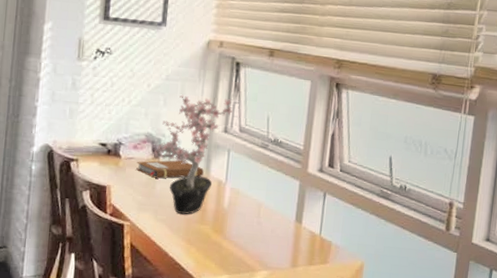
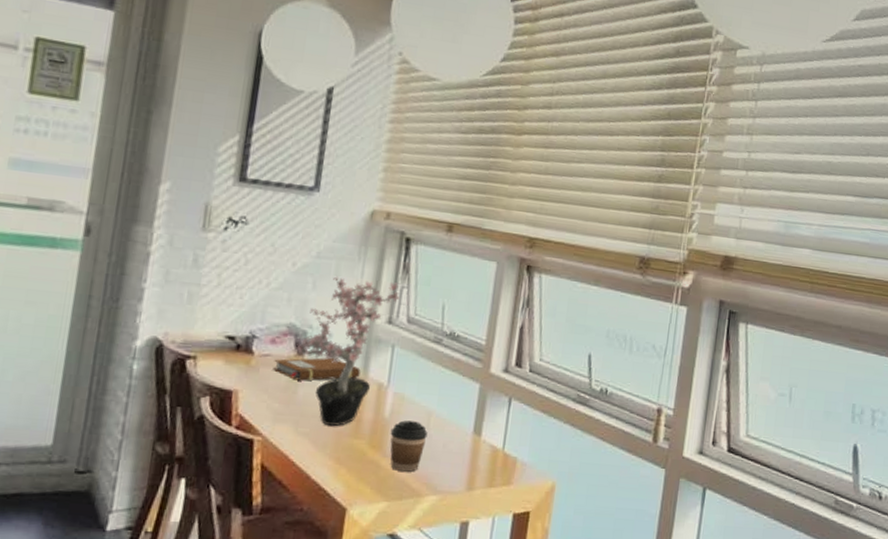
coffee cup: none [229,210,259,252] -> present [390,420,428,472]

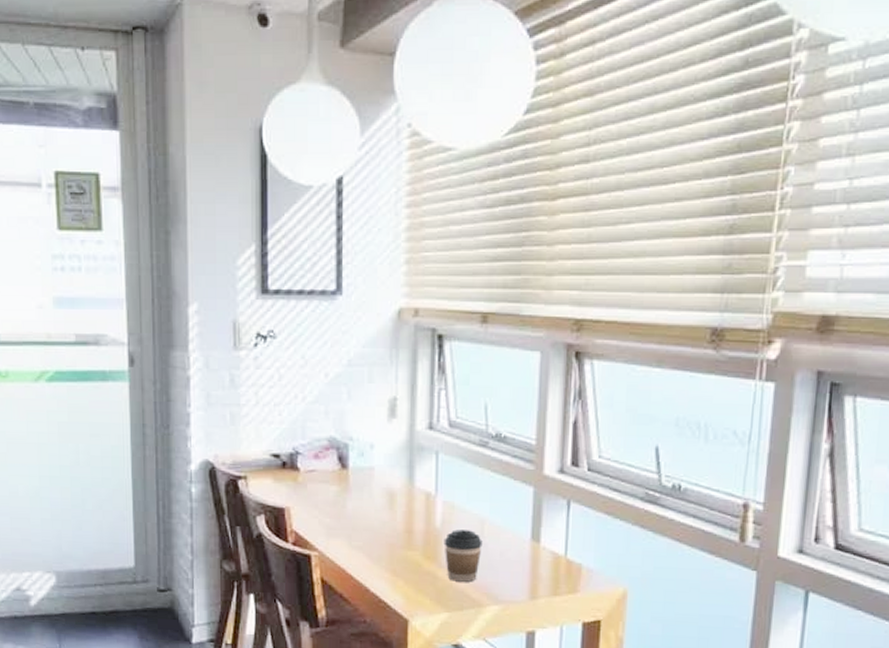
notebook: present [273,357,361,381] -> none [320,469,406,495]
potted plant: present [296,276,400,426] -> none [340,383,438,538]

